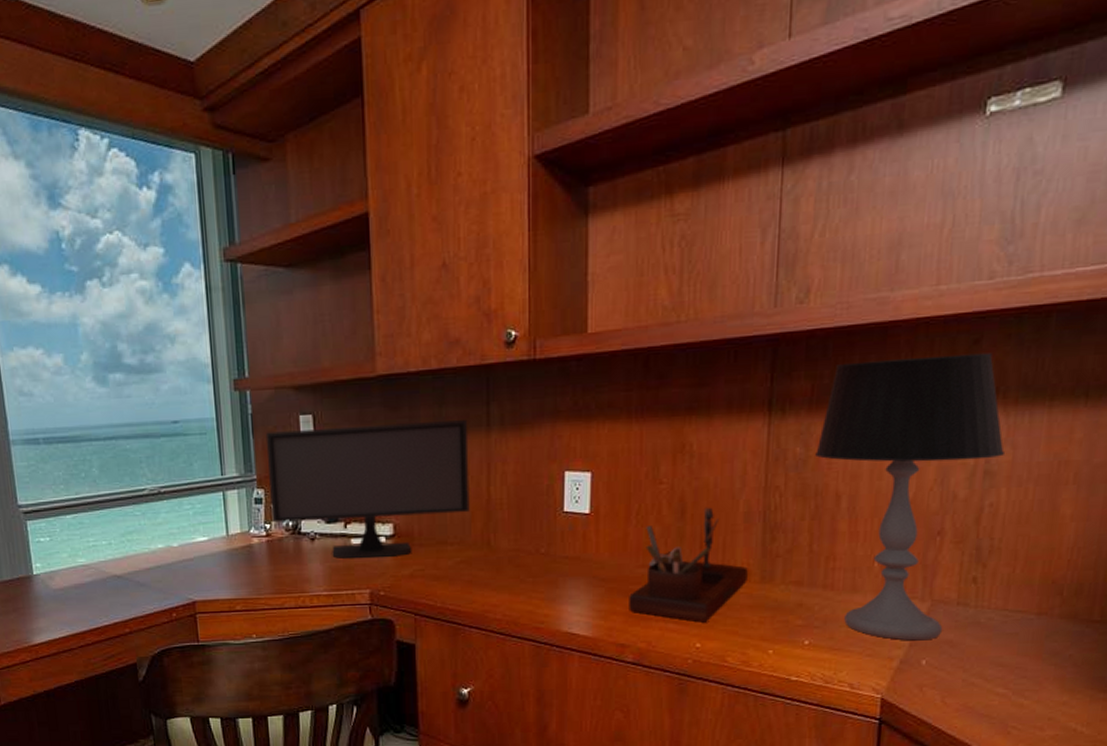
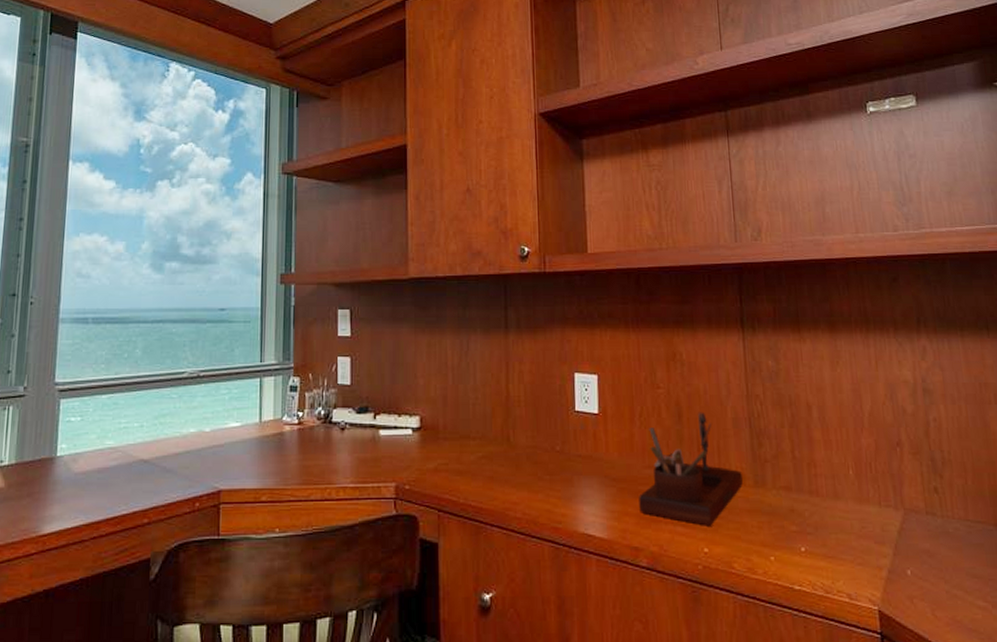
computer monitor: present [265,420,470,558] -> none [305,322,491,449]
table lamp: present [815,352,1004,641] -> none [785,289,935,550]

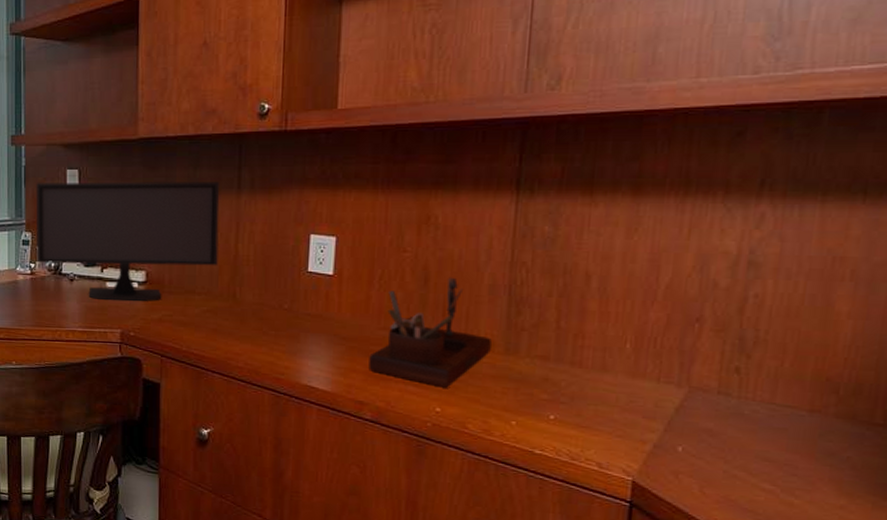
computer monitor: none [305,322,491,449] -> present [36,182,220,301]

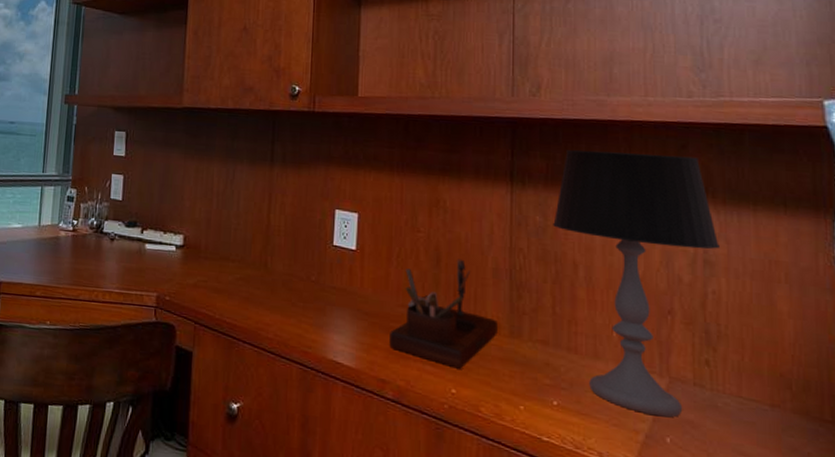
computer monitor: present [36,182,220,301] -> none [79,141,255,266]
table lamp: none [565,145,771,427] -> present [553,149,720,418]

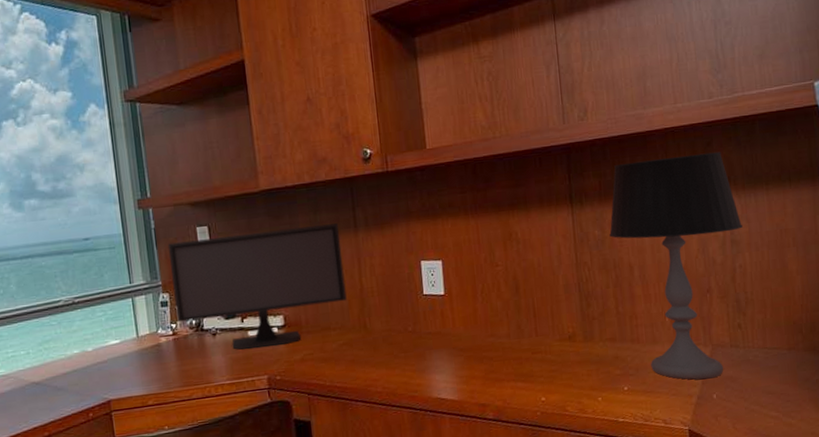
computer monitor: none [79,141,255,266] -> present [167,223,347,350]
desk organizer: present [389,258,498,369] -> none [483,282,574,379]

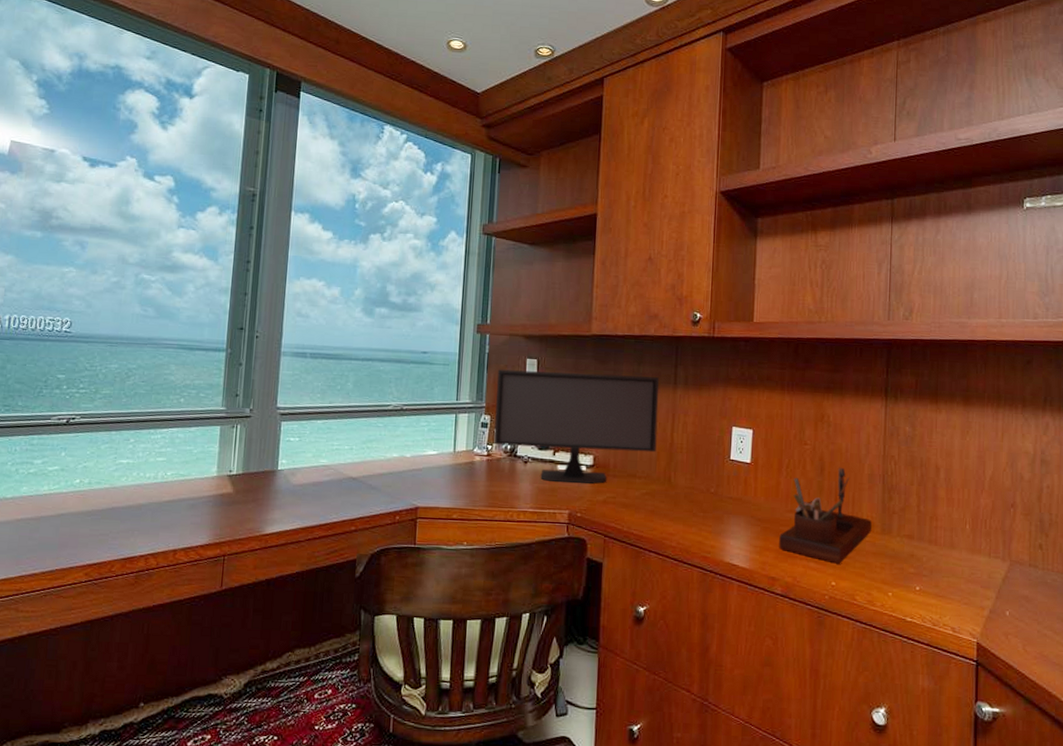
desk organizer: none [483,282,574,379] -> present [779,467,872,564]
table lamp: present [609,151,742,380] -> none [920,367,1054,595]

